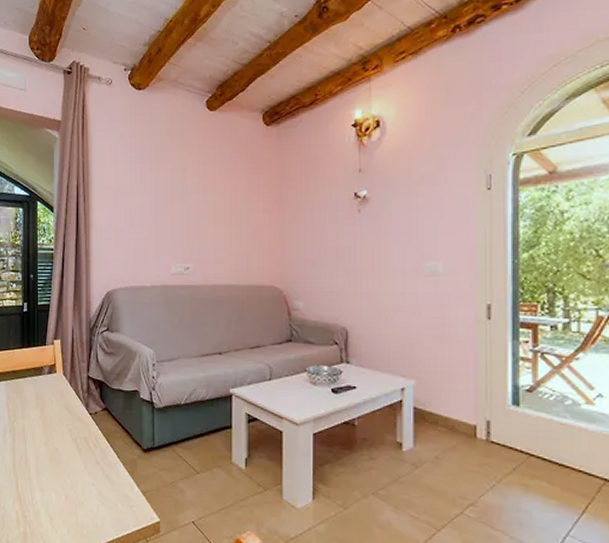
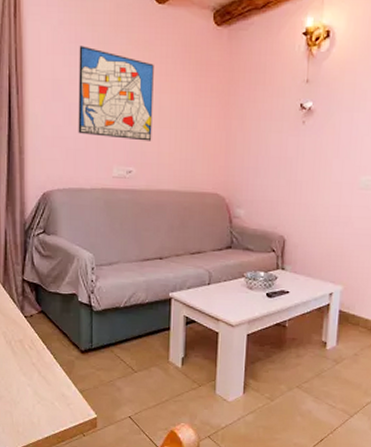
wall art: none [139,154,208,238] -> present [78,45,154,141]

